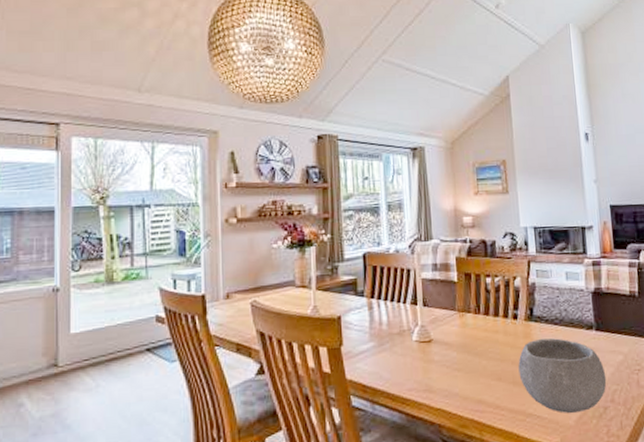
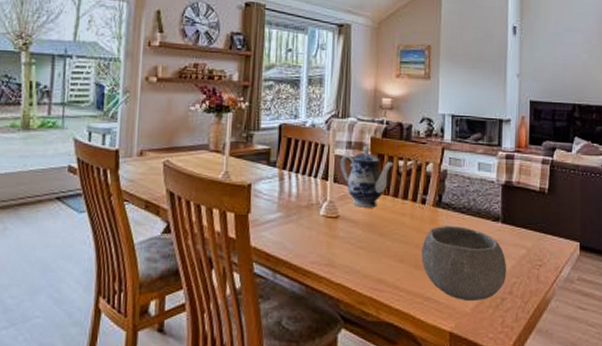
teapot: none [427,266,481,329] -> present [340,146,394,208]

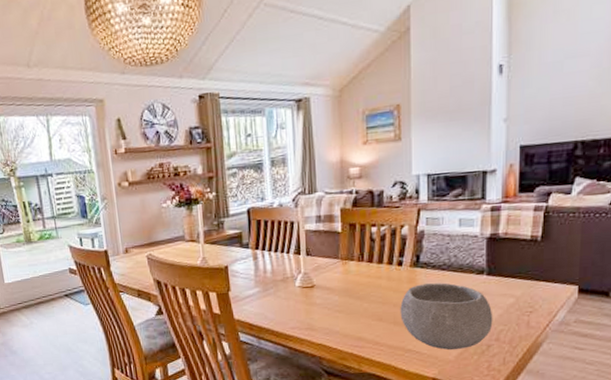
teapot: present [340,146,394,208] -> none [311,218,366,276]

